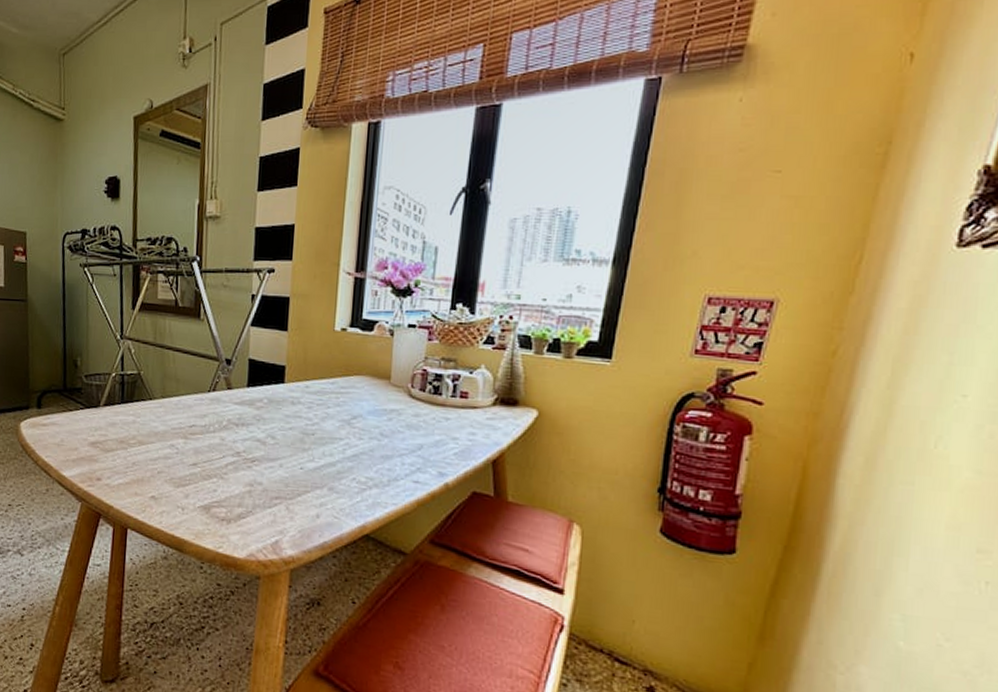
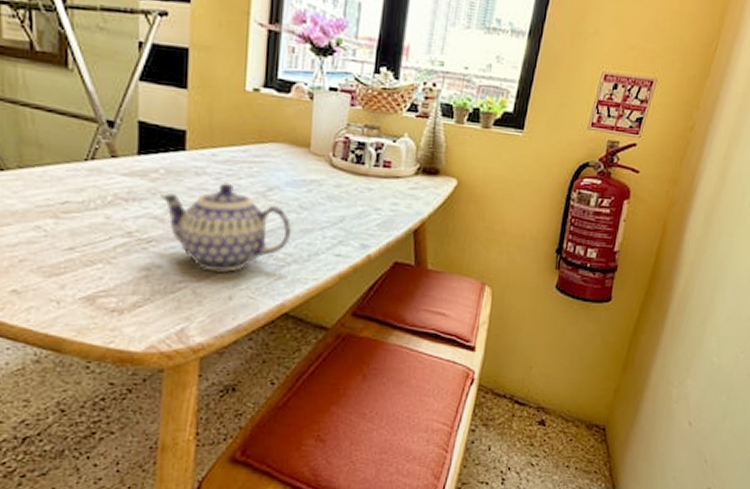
teapot: none [264,411,373,492] -> present [161,182,292,272]

